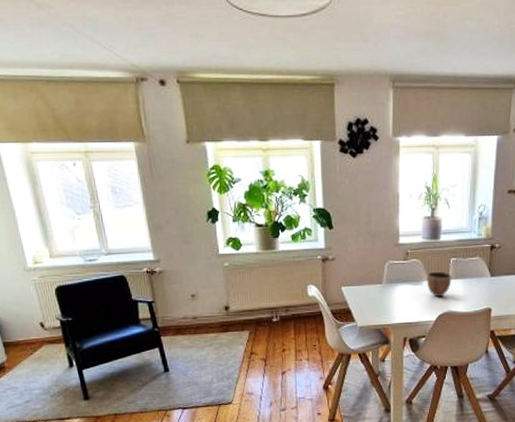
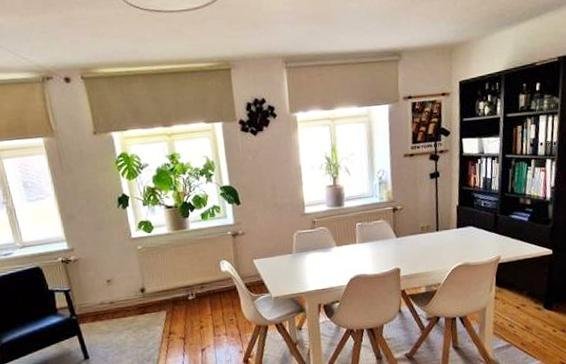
decorative bowl: present [426,271,452,298] -> none [334,236,360,262]

